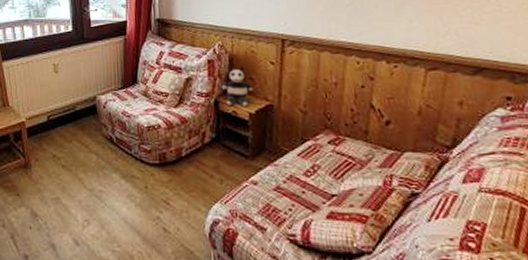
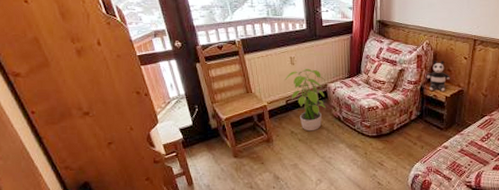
potted plant: none [45,75,96,156] -> present [283,66,327,132]

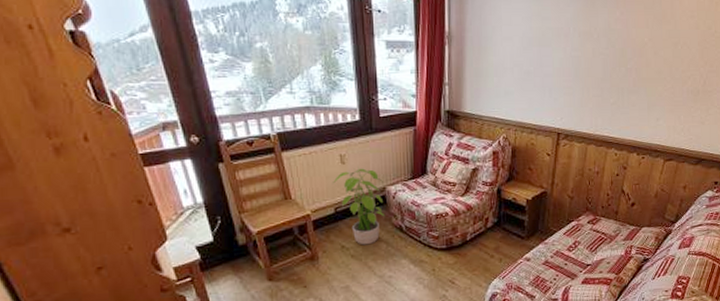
stuffed animal: present [426,60,451,91] -> none [503,157,532,194]

